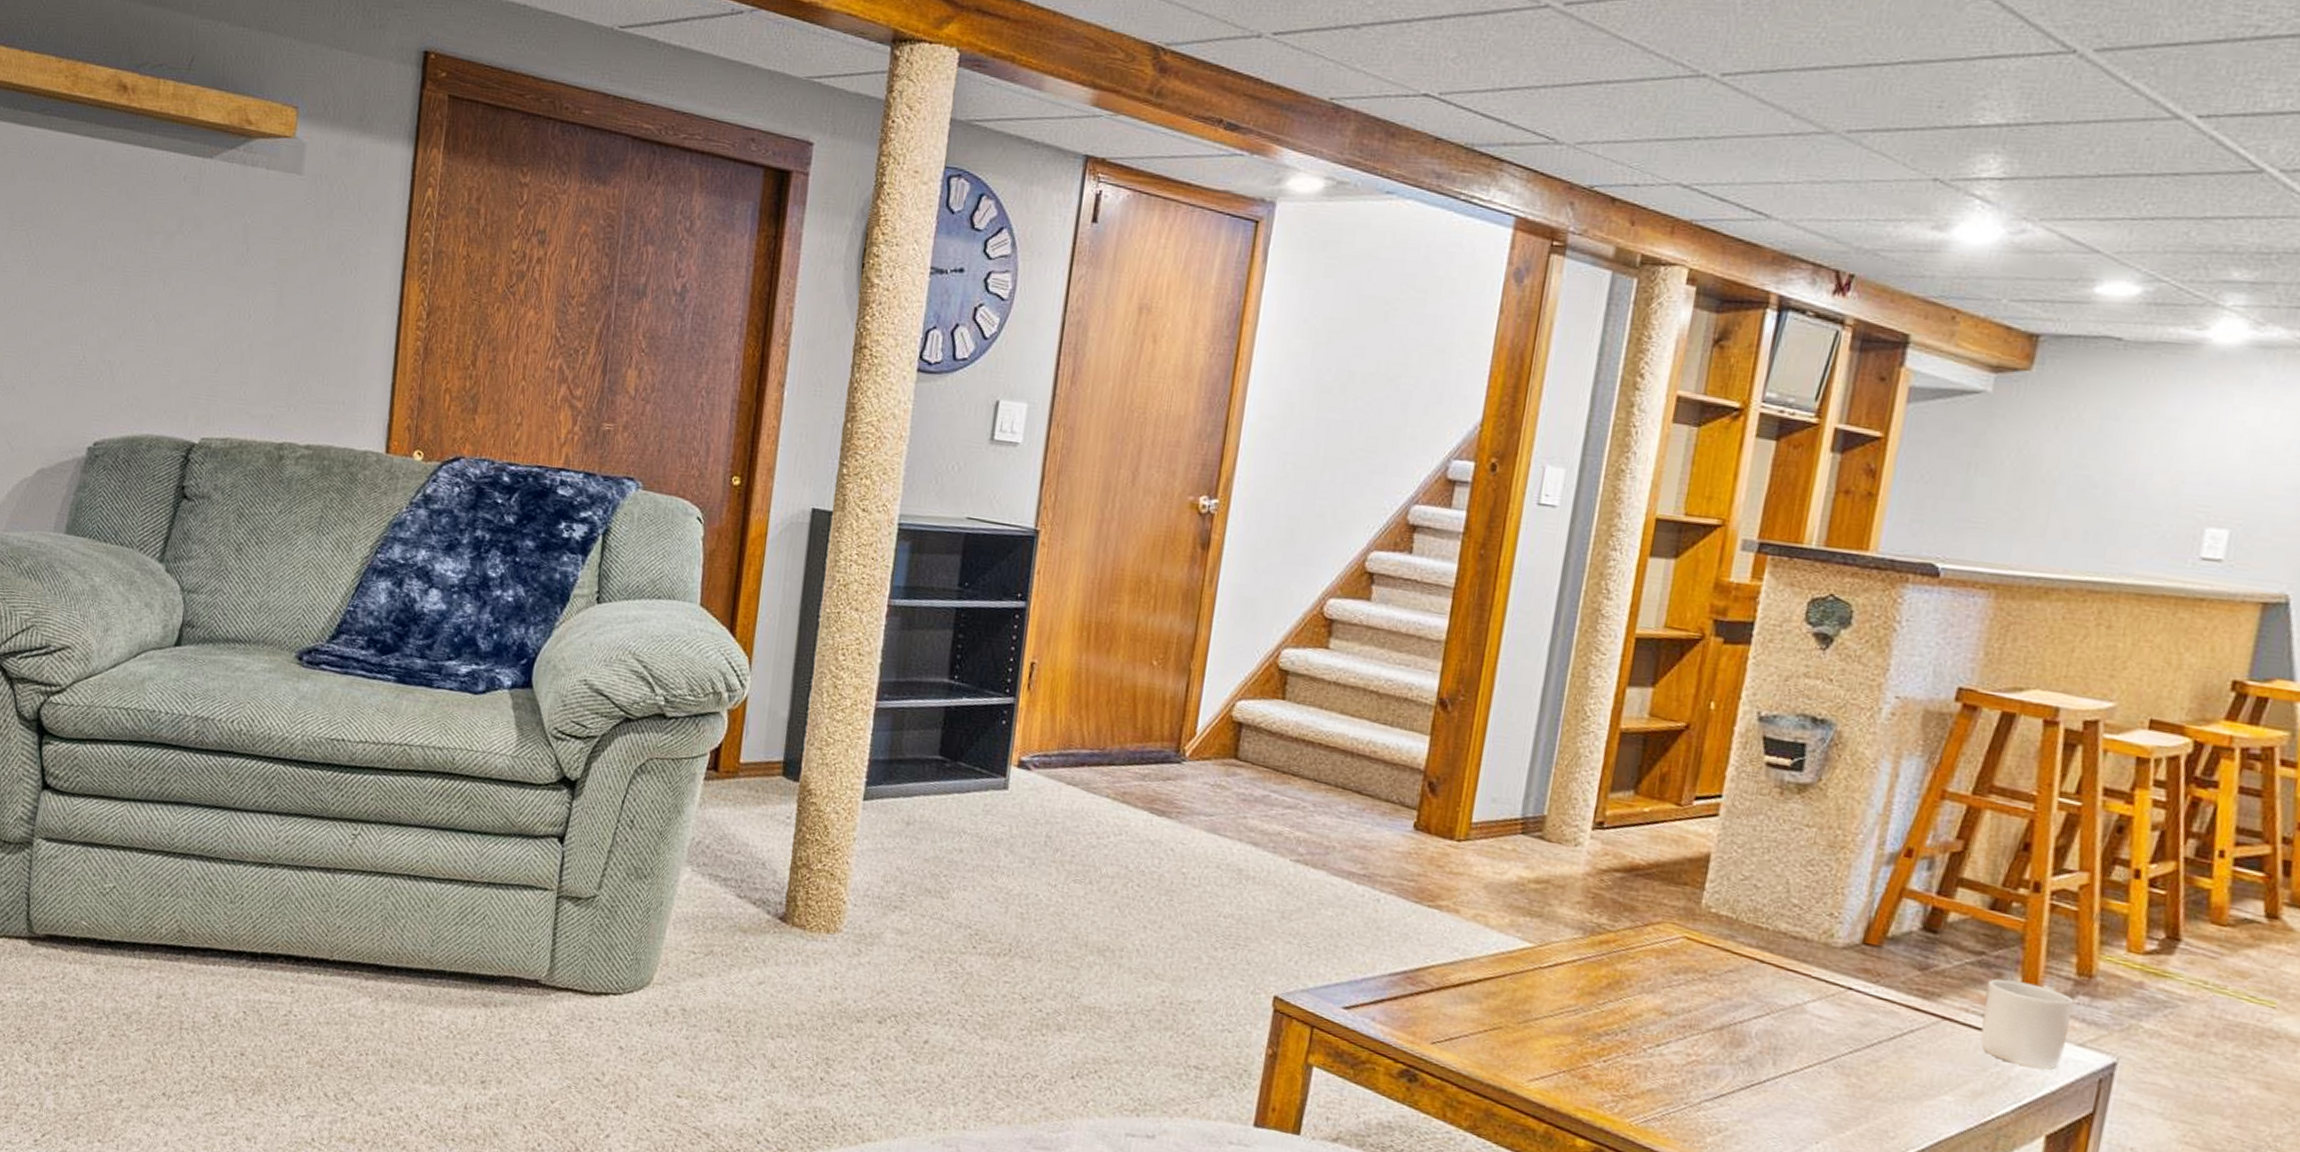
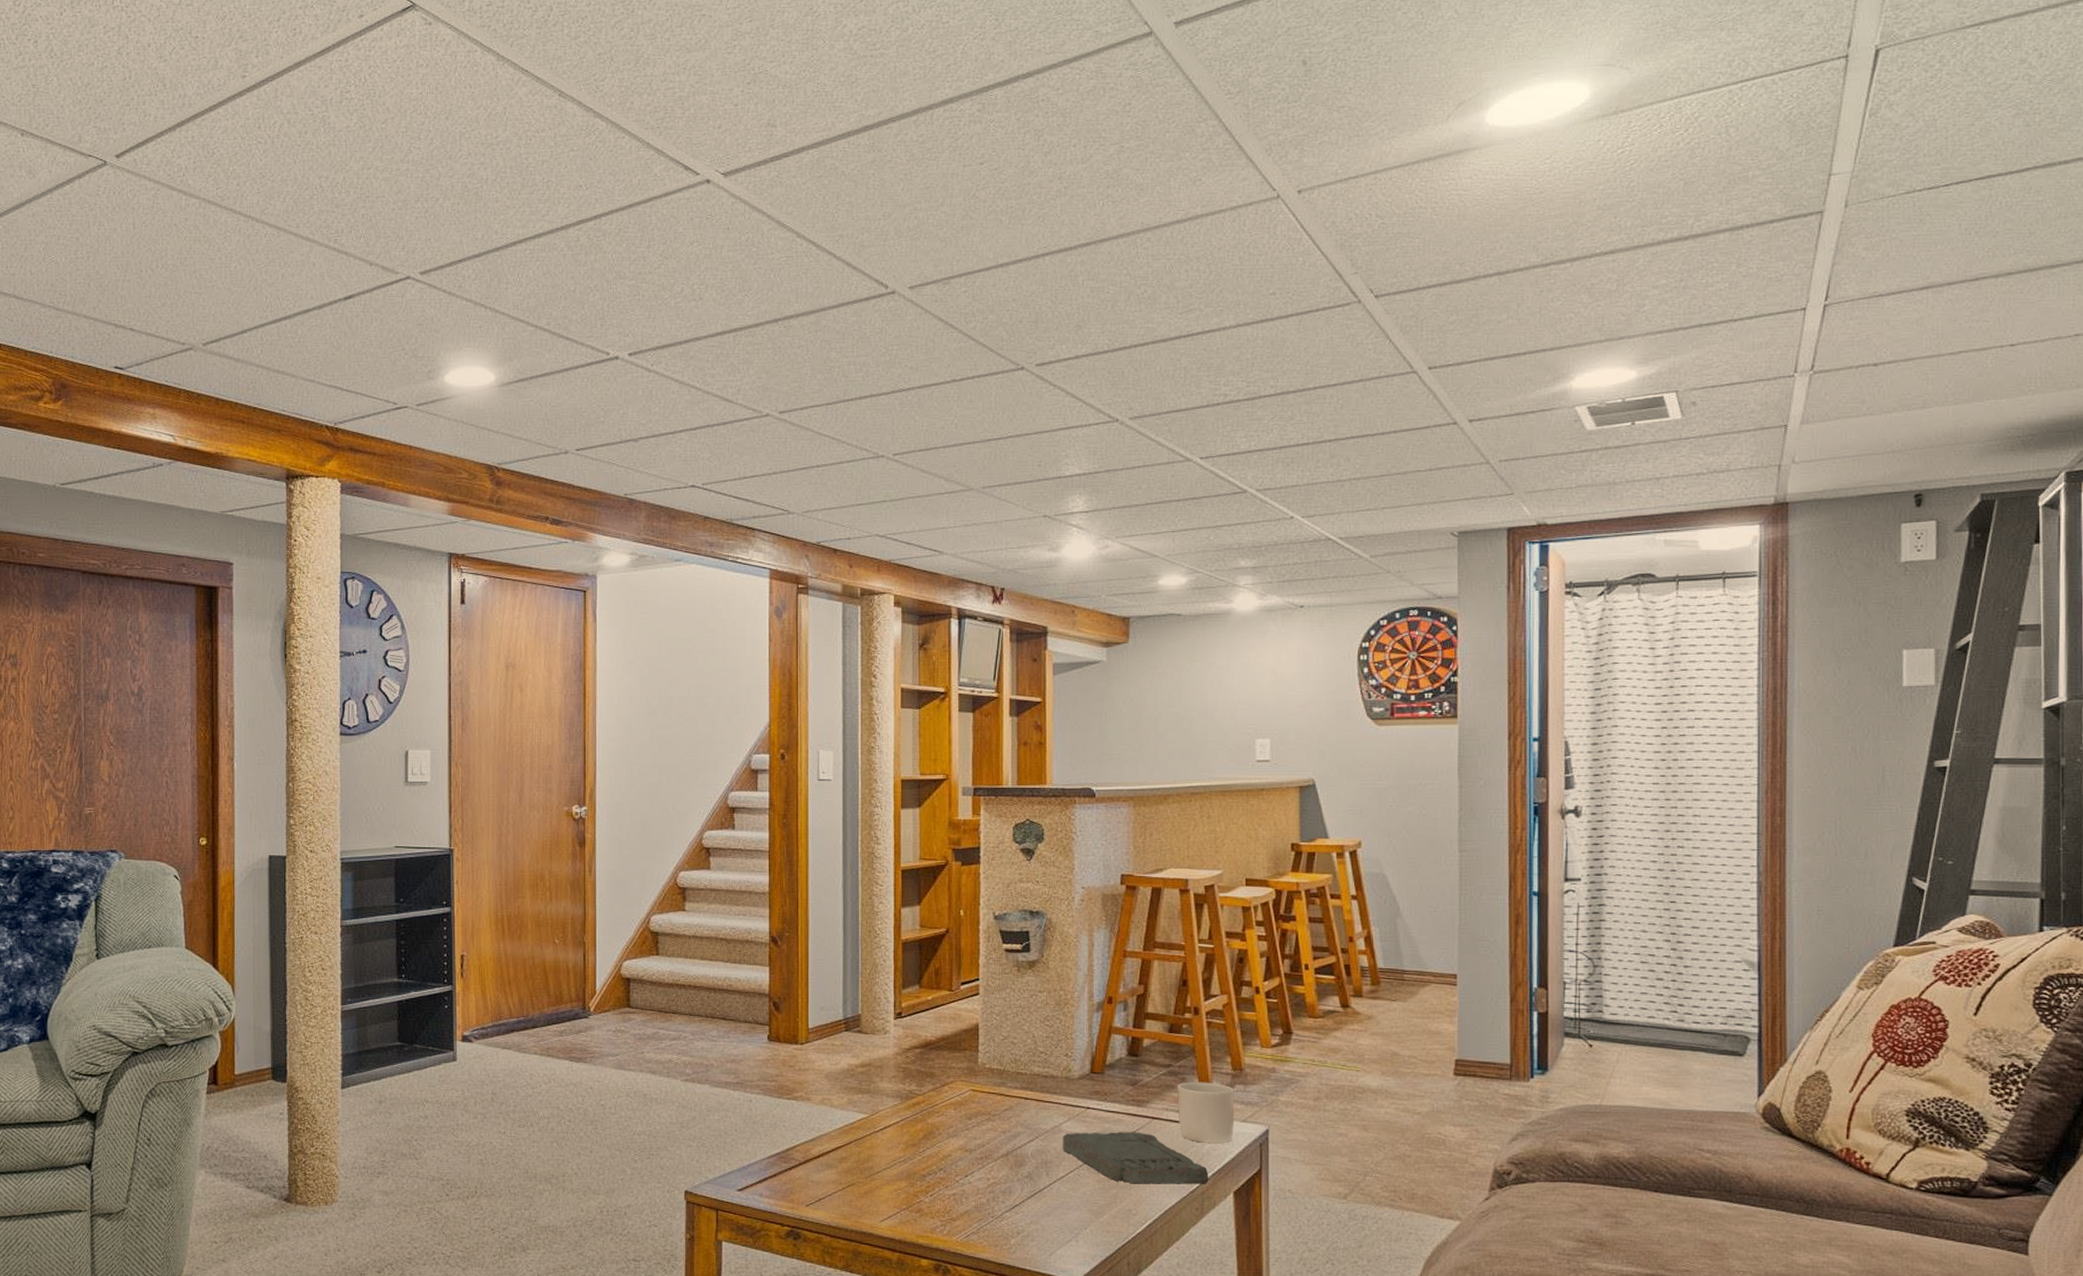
tablet: none [1802,1015,2013,1117] -> present [1063,1132,1209,1184]

